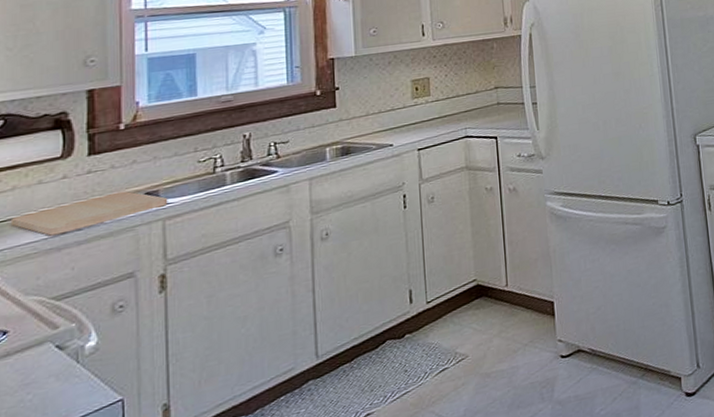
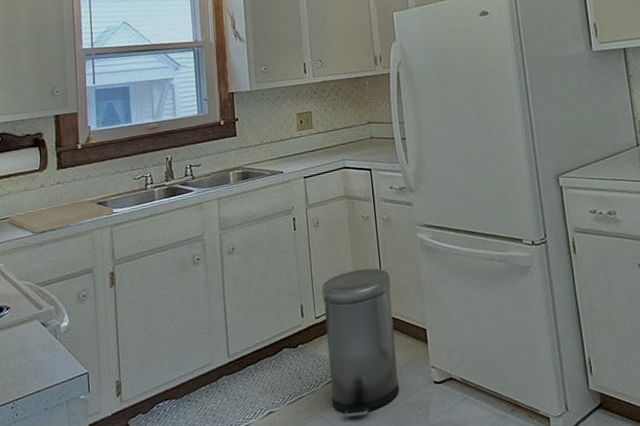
pedal bin: none [435,242,522,408] -> present [321,268,400,418]

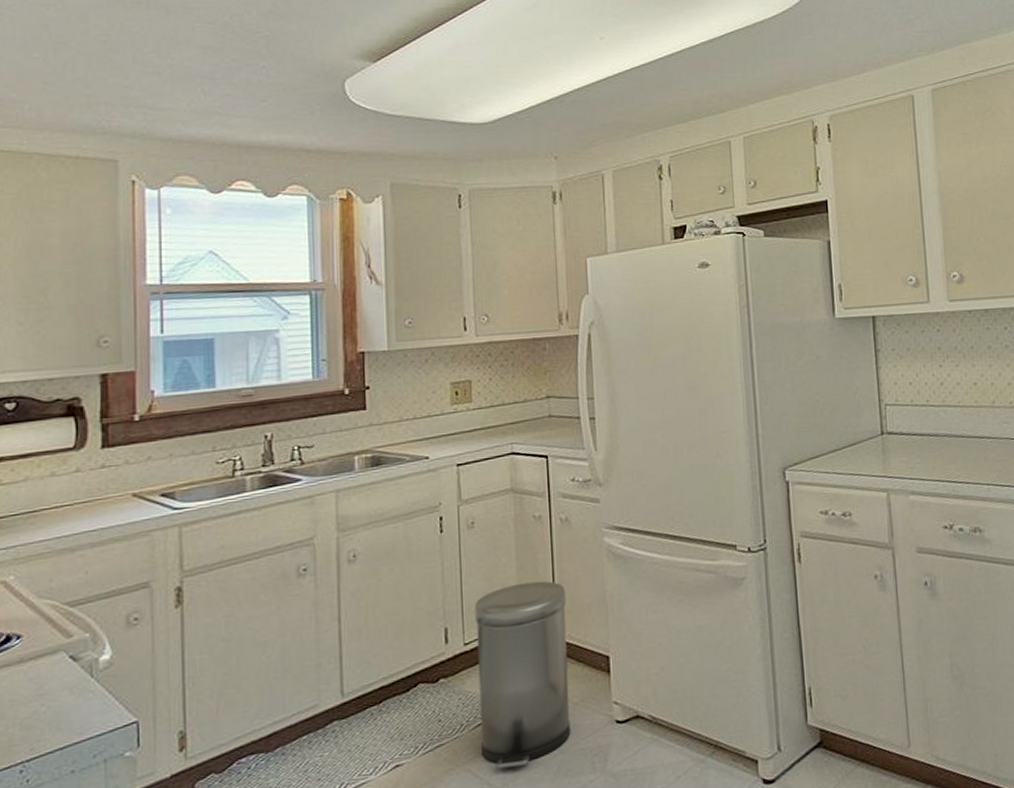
cutting board: present [8,200,114,233] -> none [23,490,185,535]

